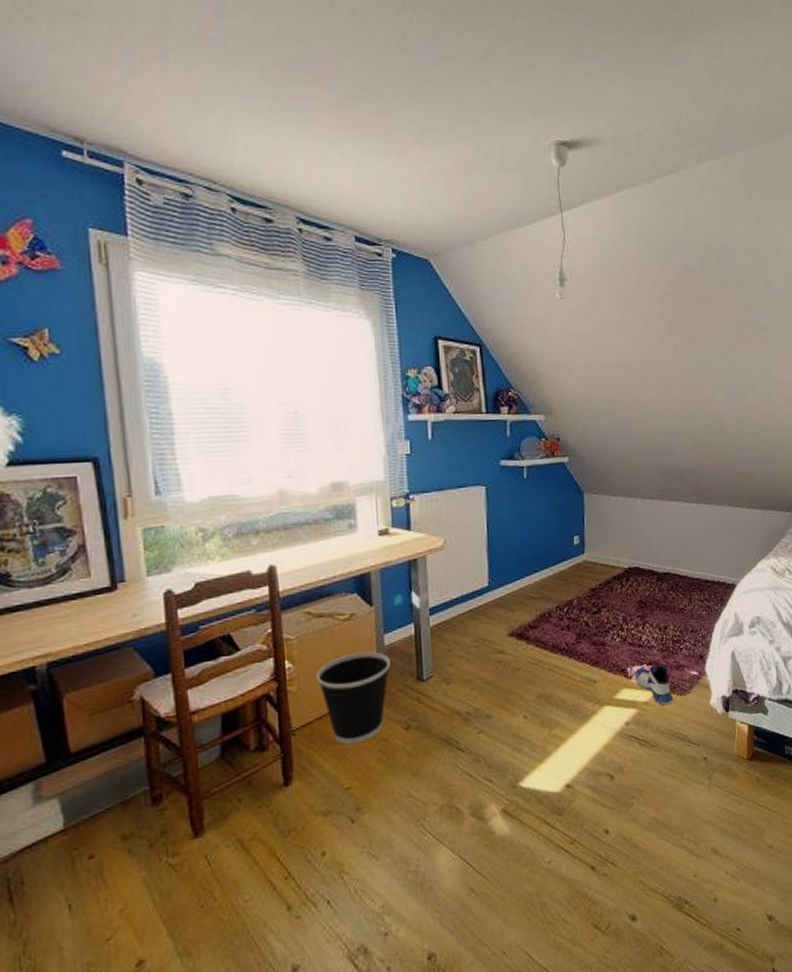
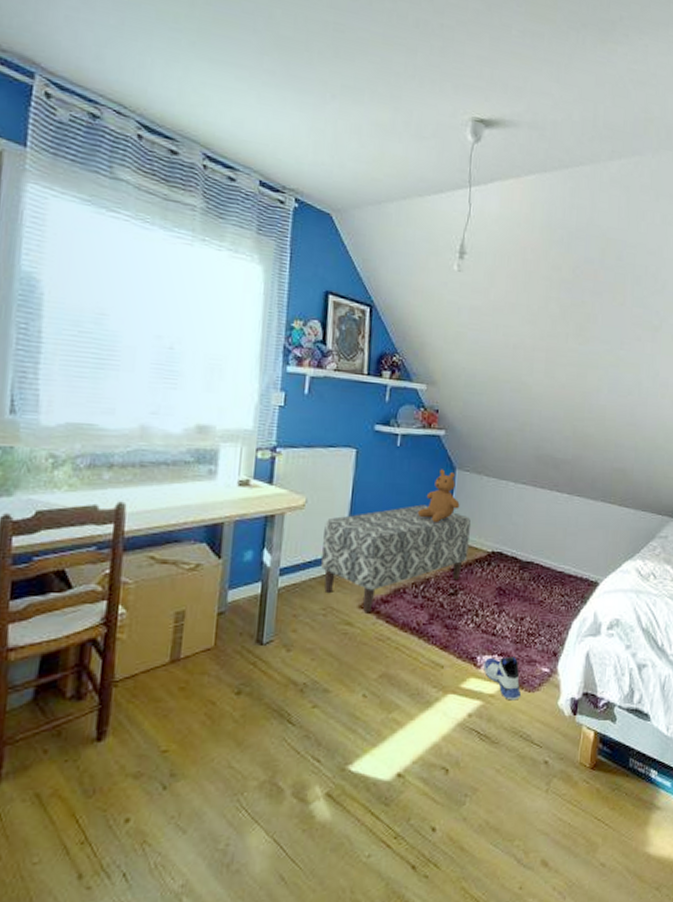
wastebasket: present [315,652,390,745] -> none [149,607,231,704]
bench: none [465,531,606,639] -> present [321,504,471,612]
teddy bear: none [552,495,592,548] -> present [417,469,460,524]

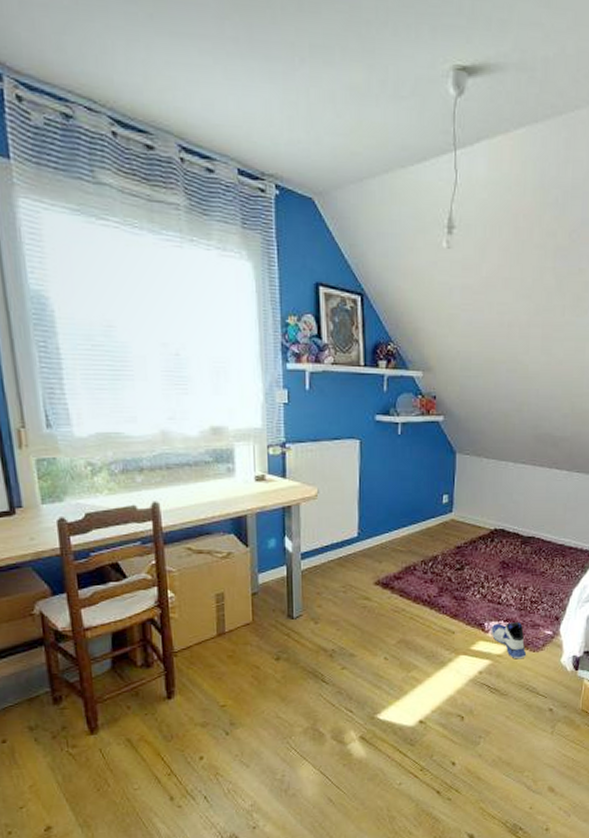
bench: present [321,504,471,612] -> none [336,489,473,588]
teddy bear: present [417,469,460,524] -> none [422,454,462,506]

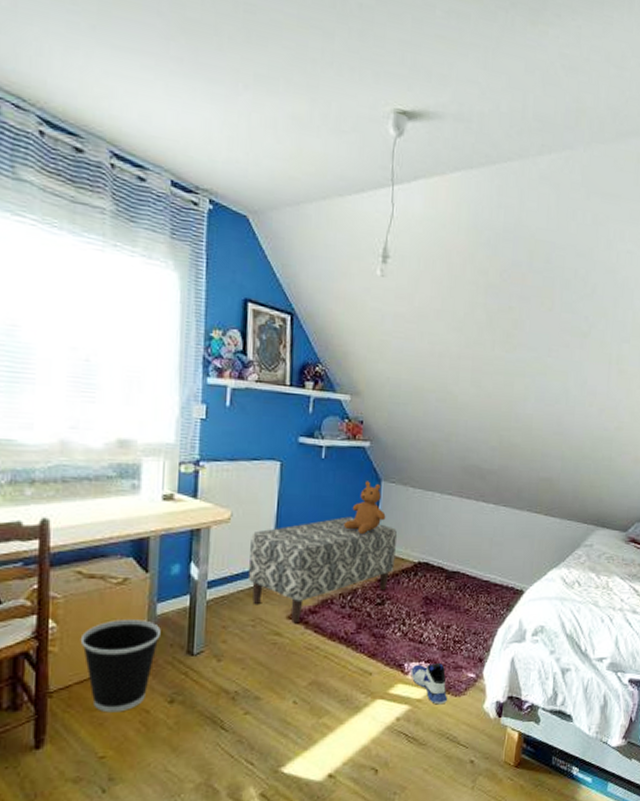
wastebasket: none [195,589,263,669] -> present [80,620,161,713]
bench: none [336,489,473,588] -> present [248,516,397,622]
teddy bear: none [422,454,462,506] -> present [343,481,386,535]

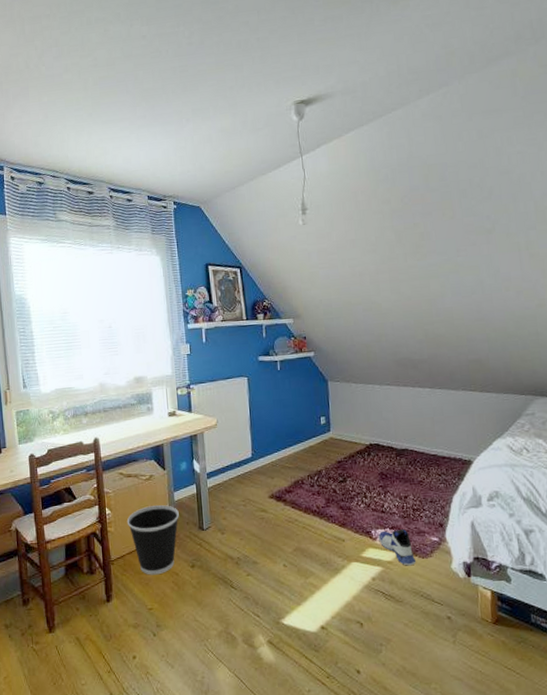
bench: present [248,516,397,622] -> none [233,413,350,501]
teddy bear: present [343,481,386,535] -> none [302,383,336,427]

